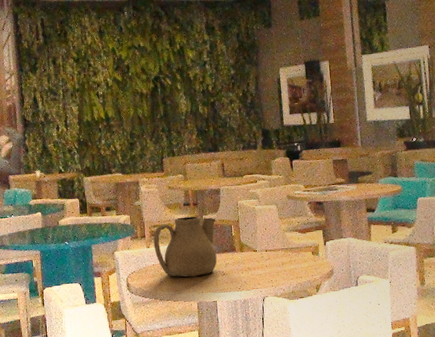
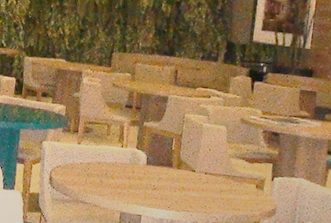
teapot: present [153,216,217,277] -> none [85,118,158,186]

